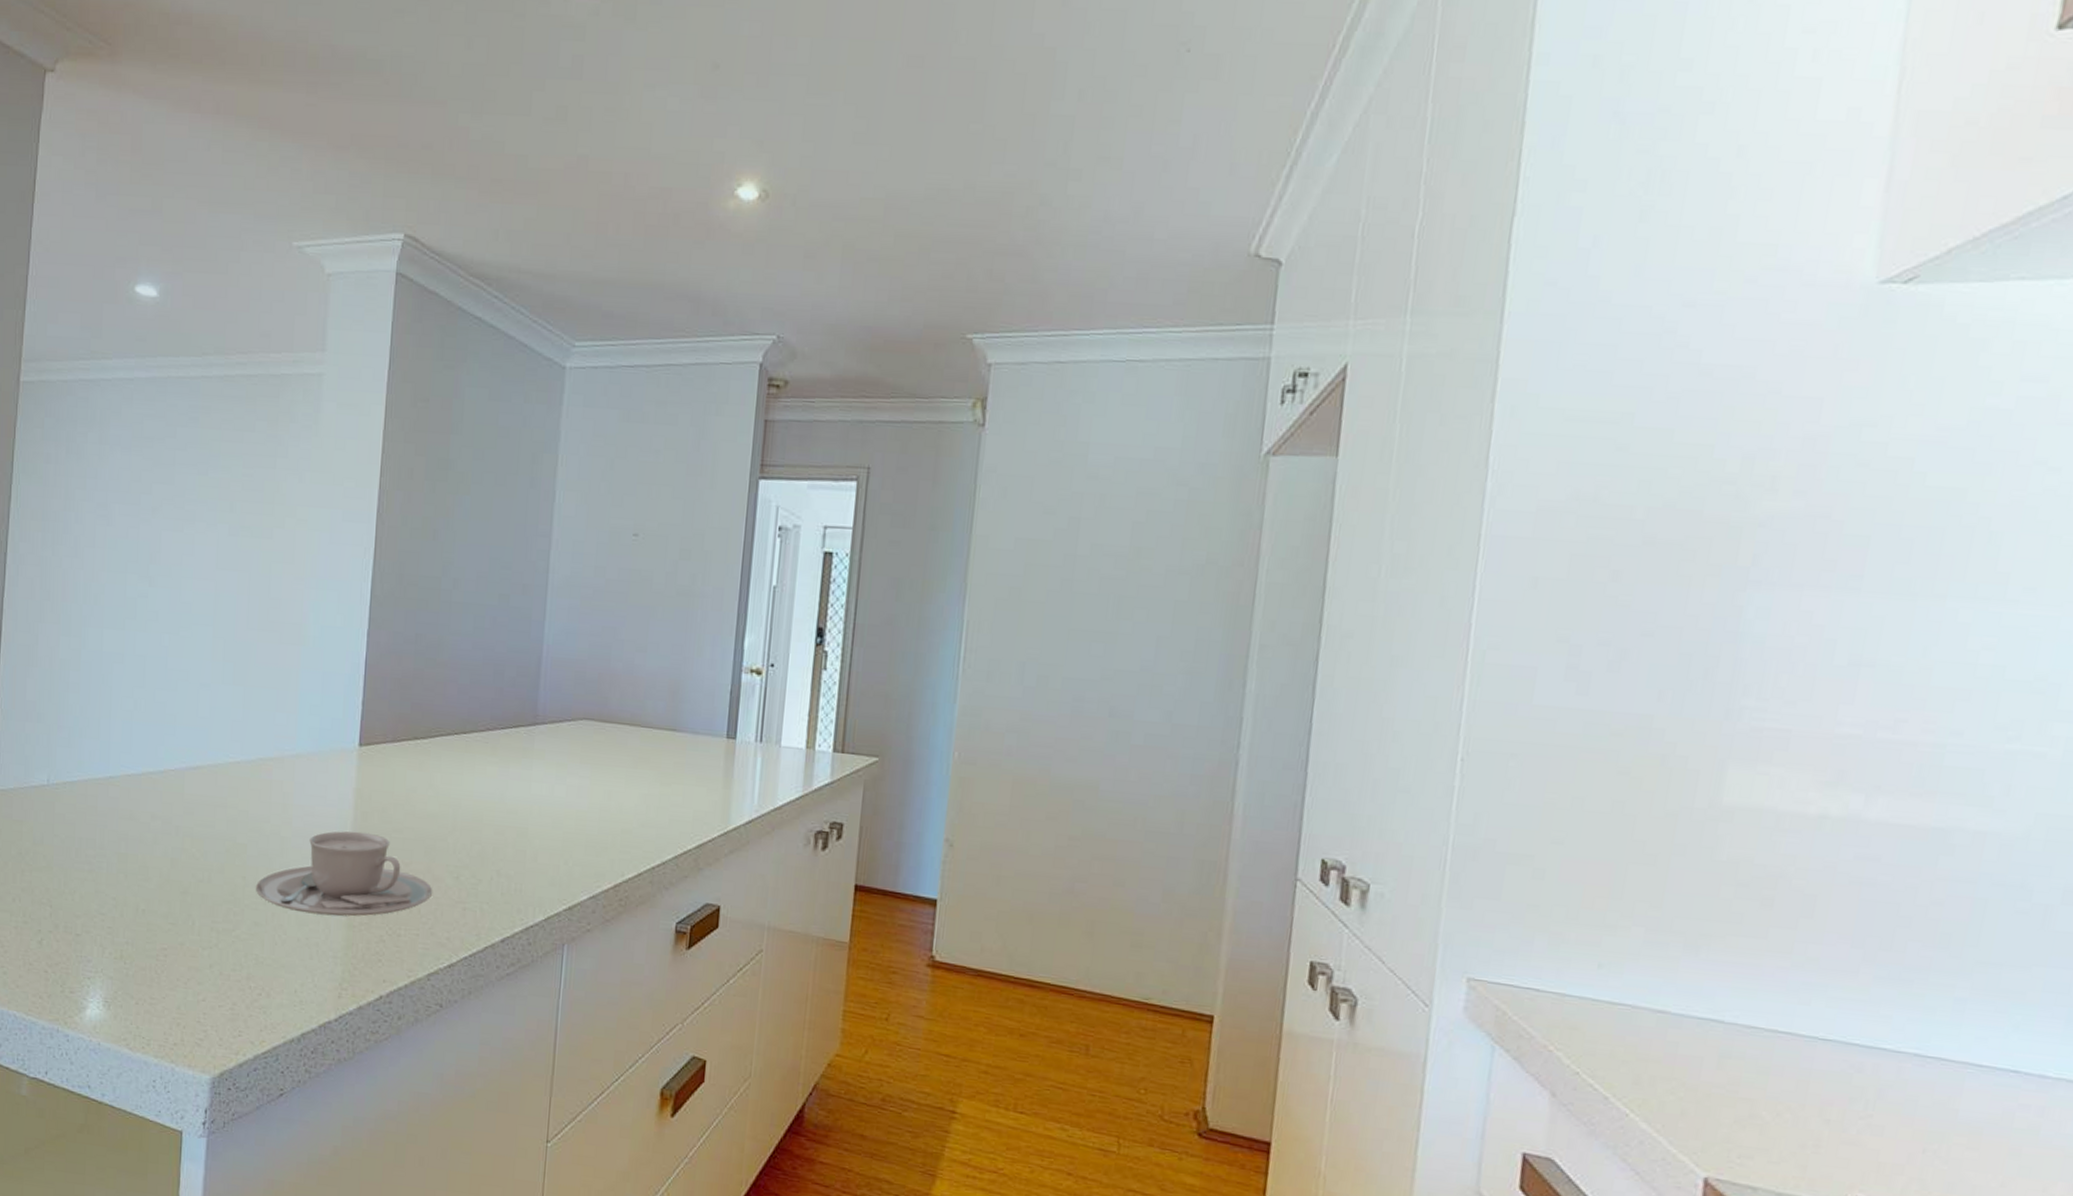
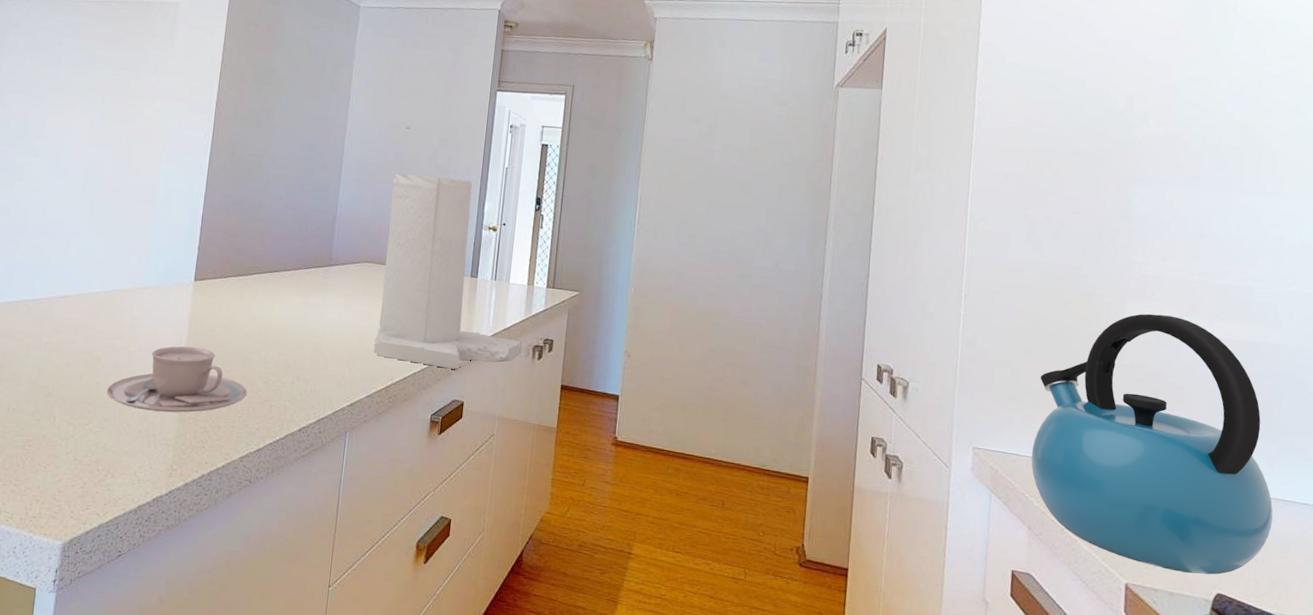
paper towel: none [597,597,800,863] -> present [374,173,522,370]
kettle: none [1559,785,1958,1170] -> present [1031,313,1273,575]

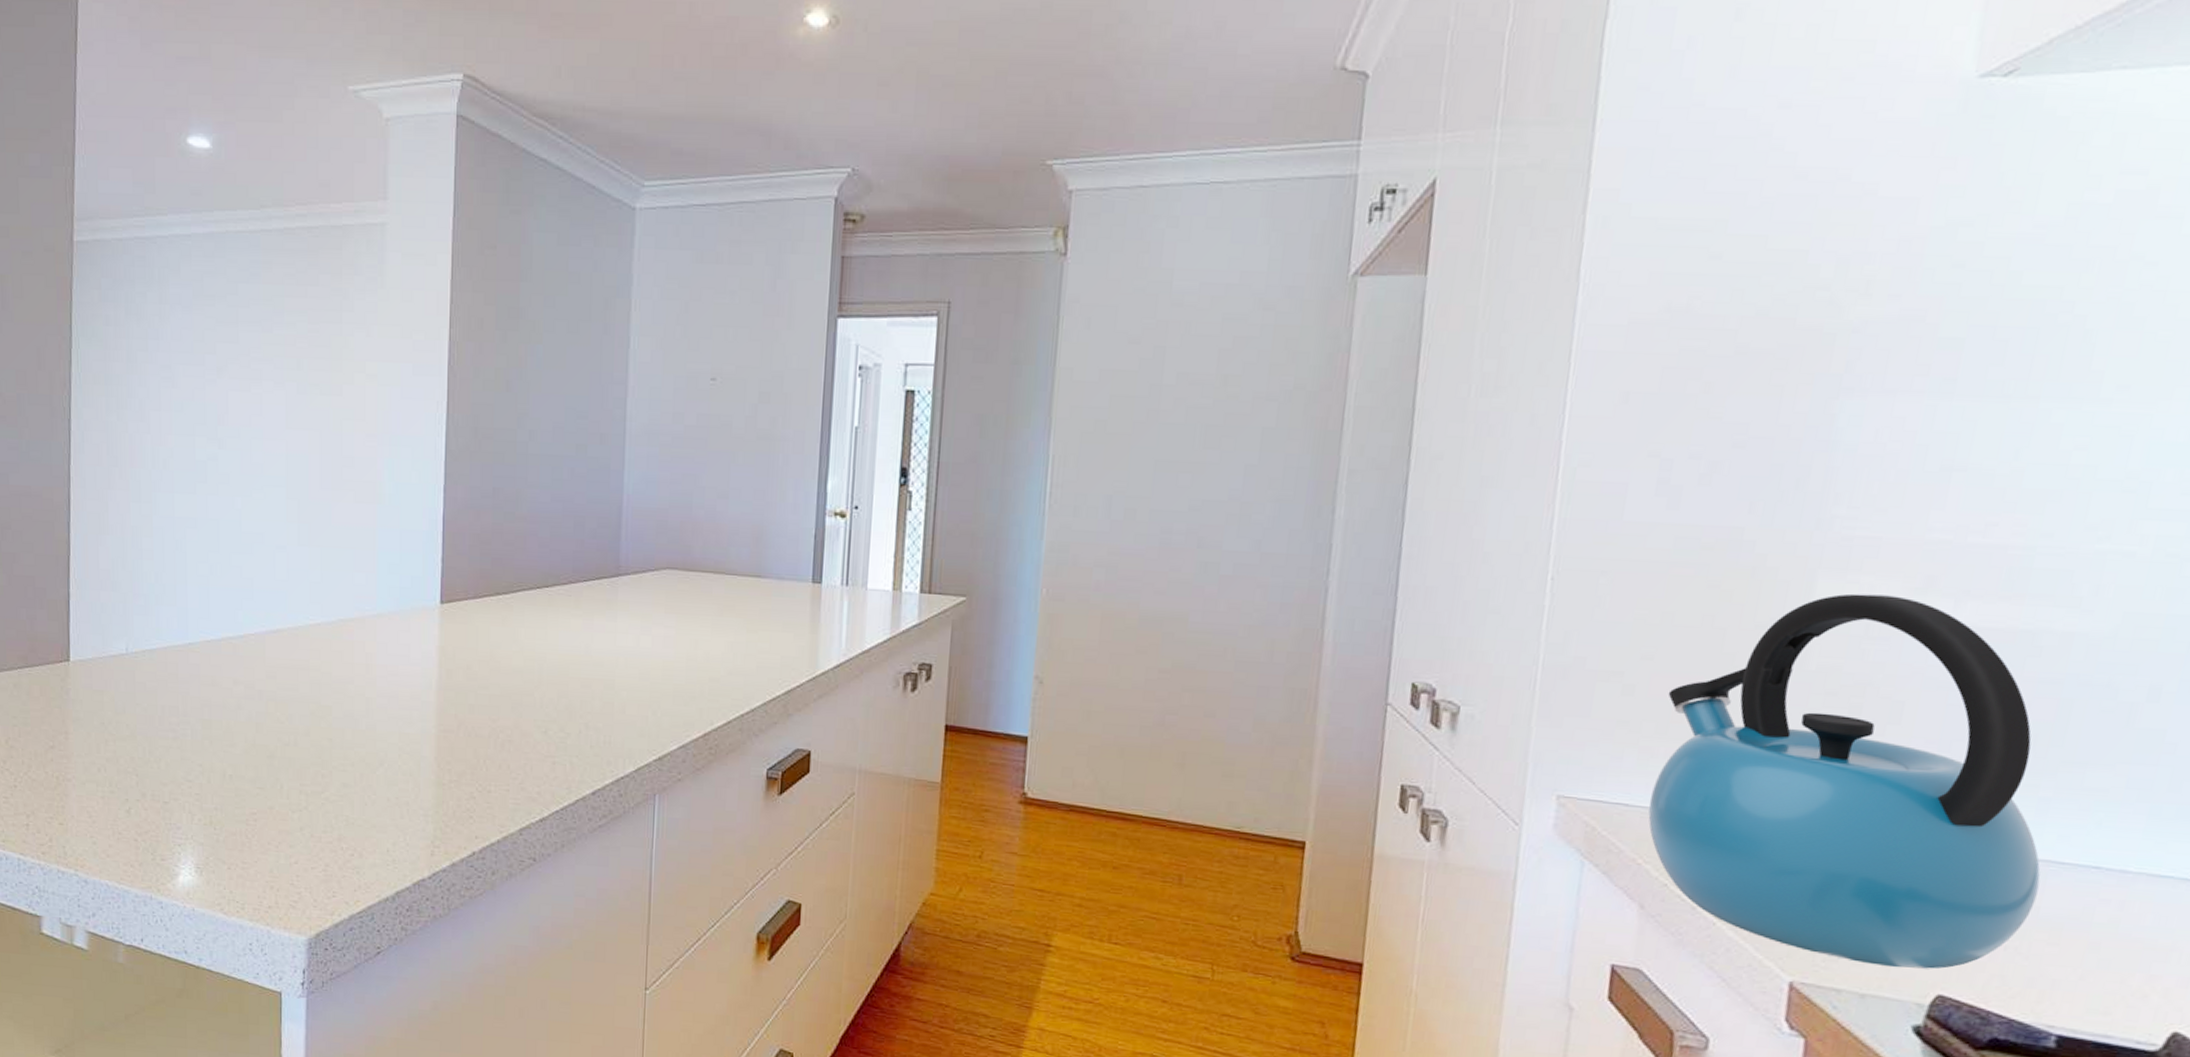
teacup: present [106,346,248,413] -> none [342,689,522,775]
paper towel: present [374,173,522,370] -> none [685,444,888,709]

